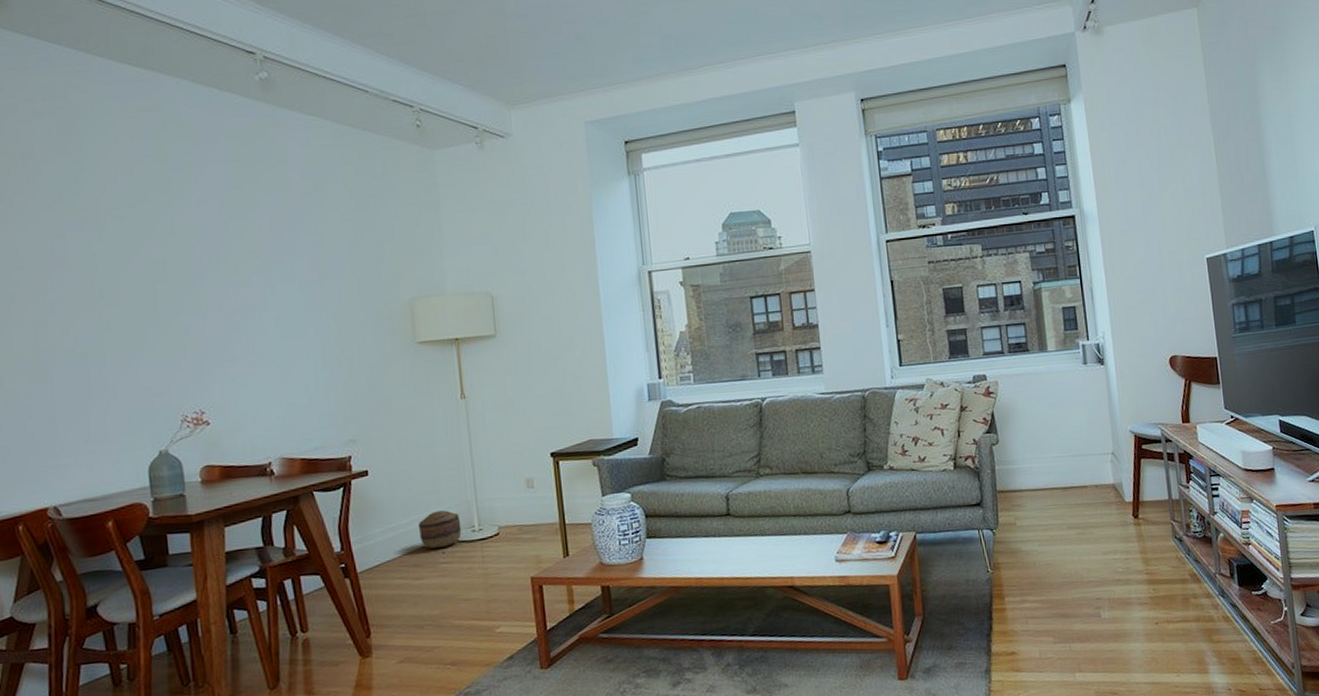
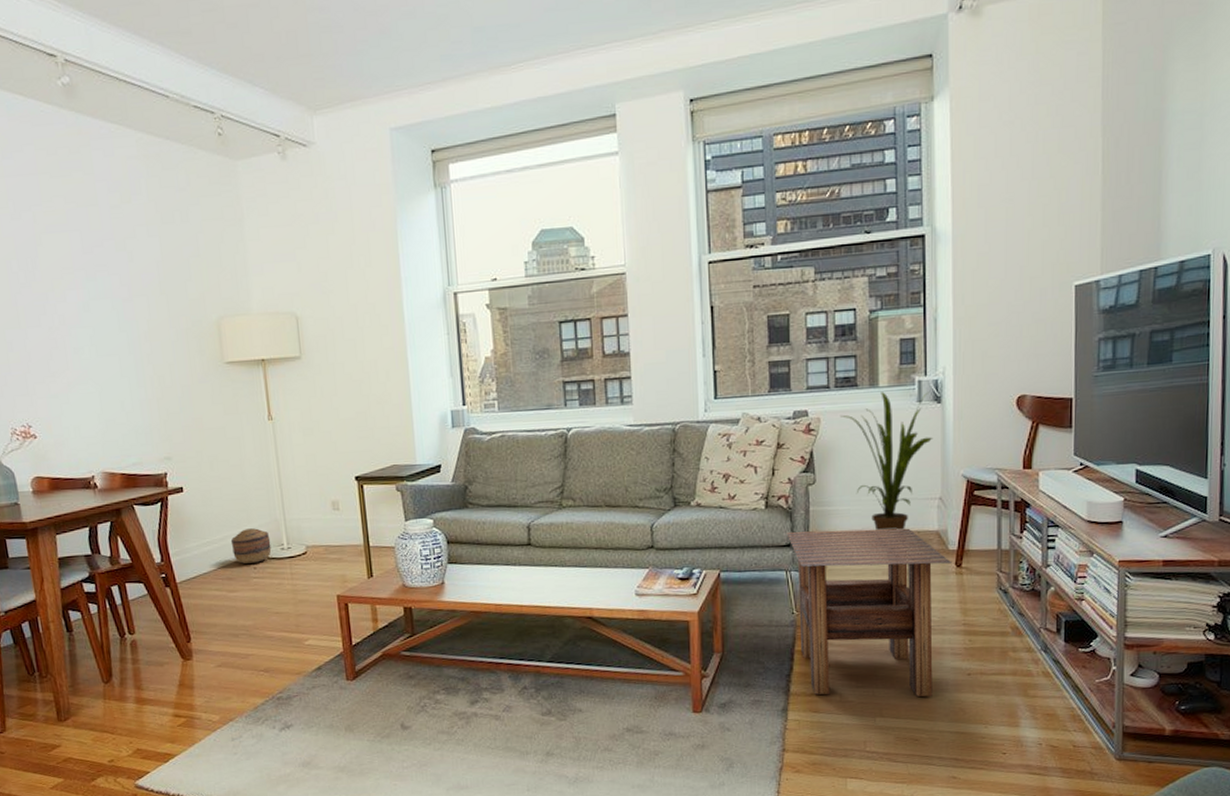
side table: none [976,482,1129,653] -> present [786,528,951,697]
house plant: none [1016,354,1101,499] -> present [841,391,933,543]

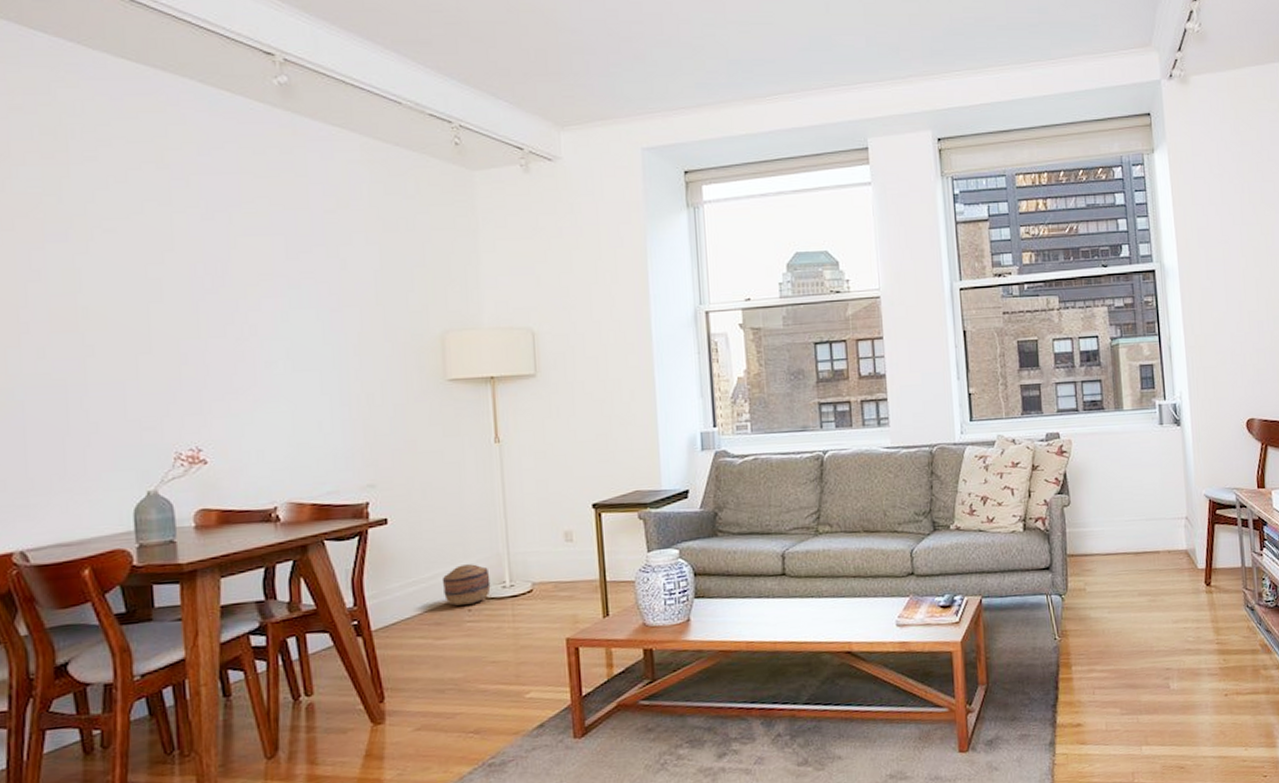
side table: present [786,528,951,697] -> none [1045,548,1201,725]
house plant: present [841,391,933,543] -> none [1090,415,1176,564]

